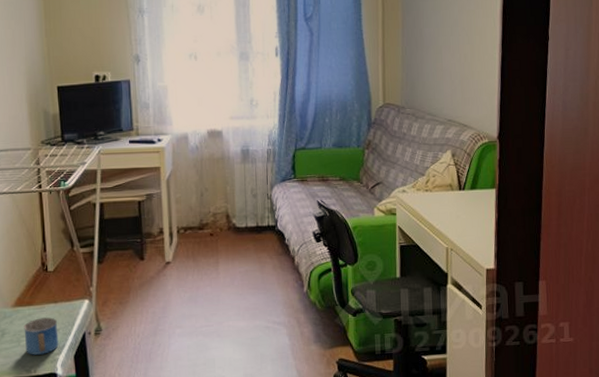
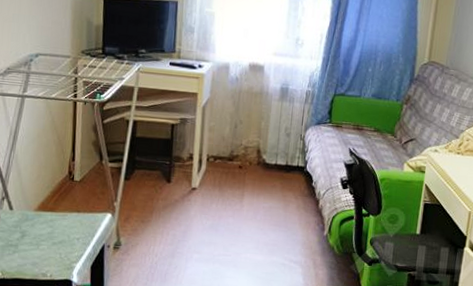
mug: present [24,317,59,355] -> none [44,225,79,261]

